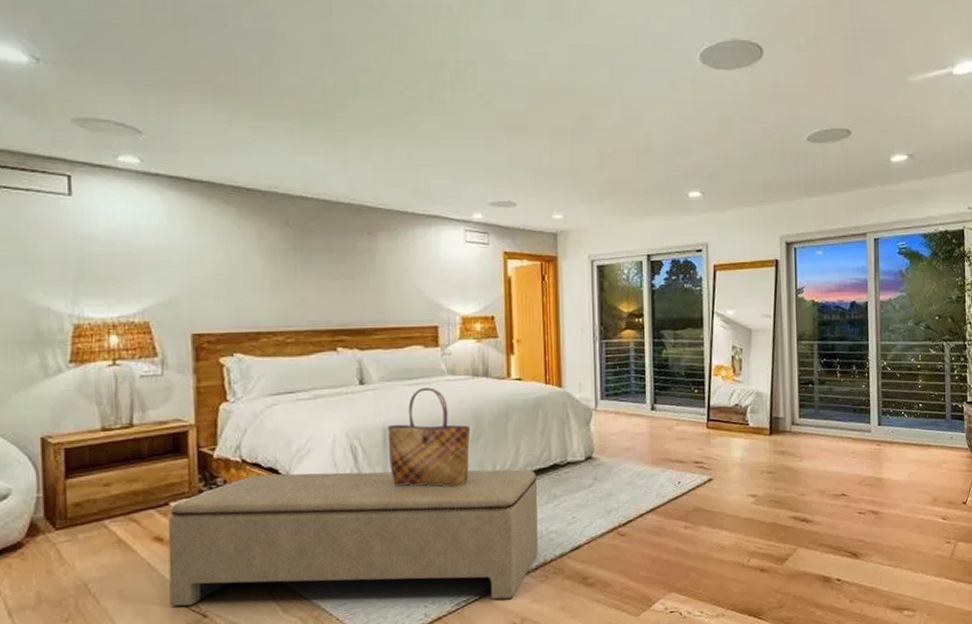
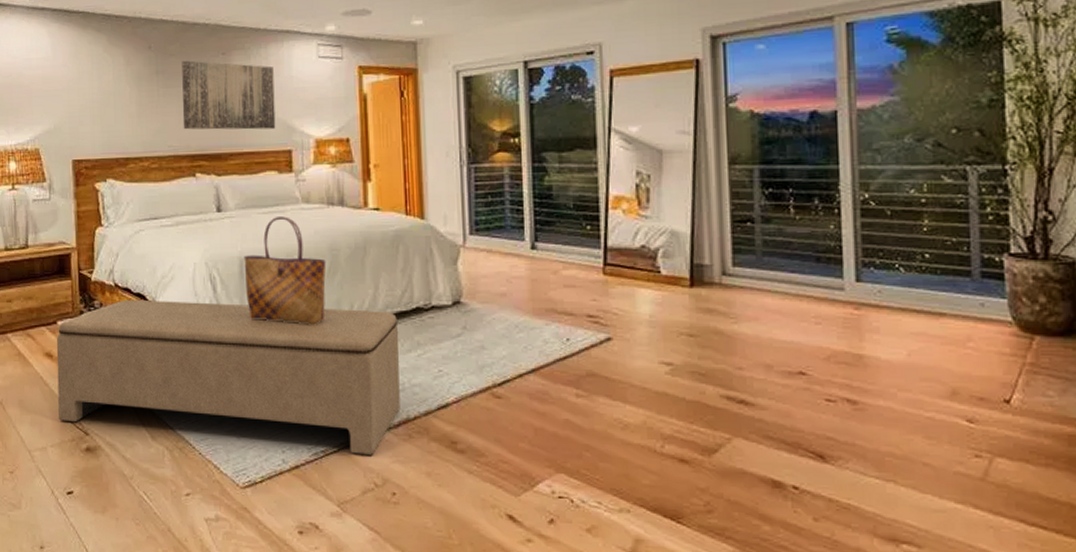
wall art: none [323,238,422,307] -> present [182,60,276,130]

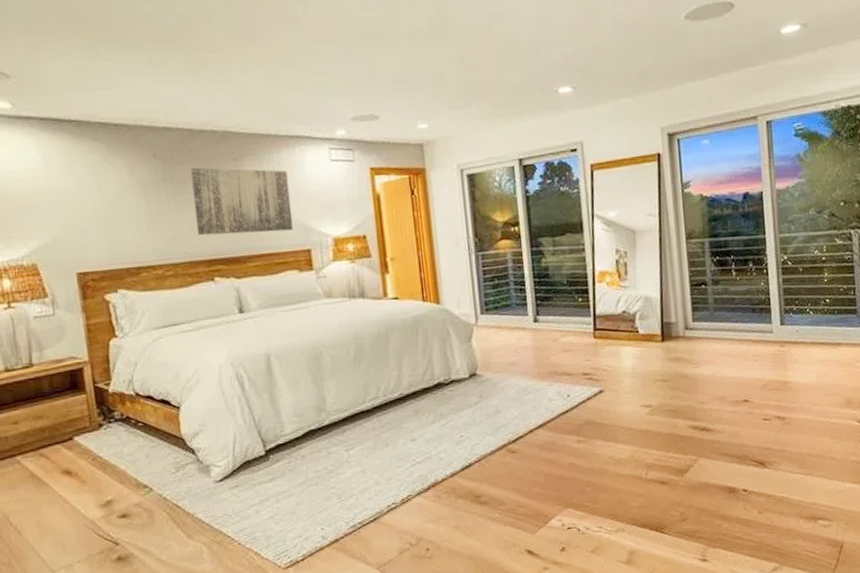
bench: present [56,299,400,455] -> none [74,389,429,535]
tote bag: present [243,217,326,325] -> none [270,312,354,413]

